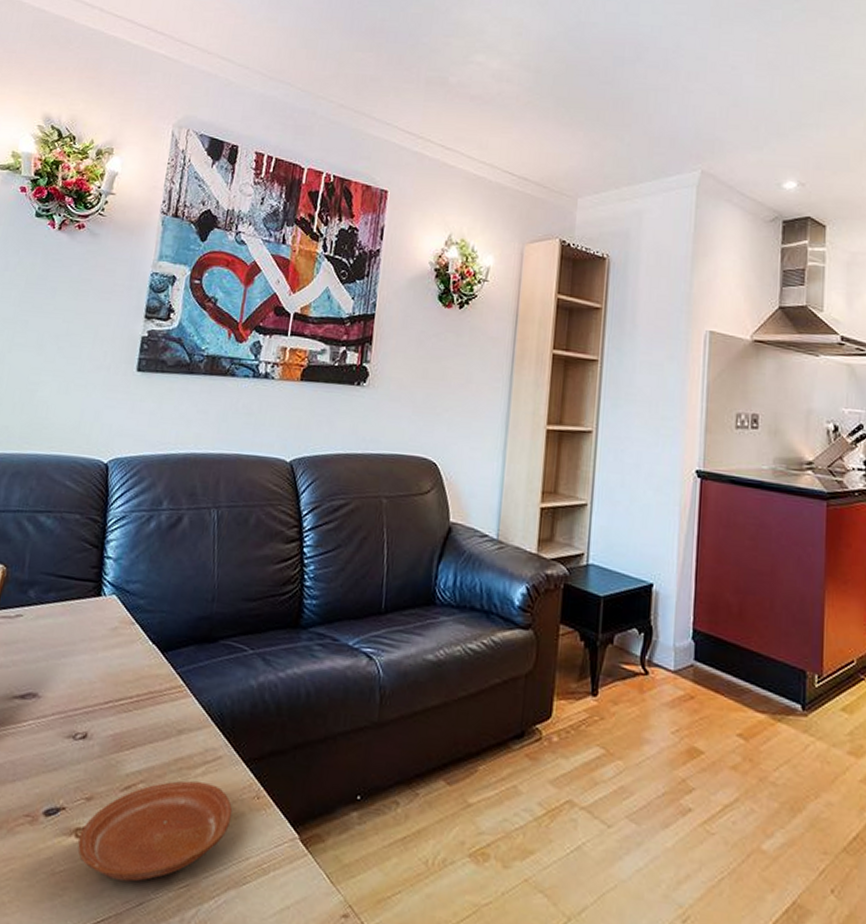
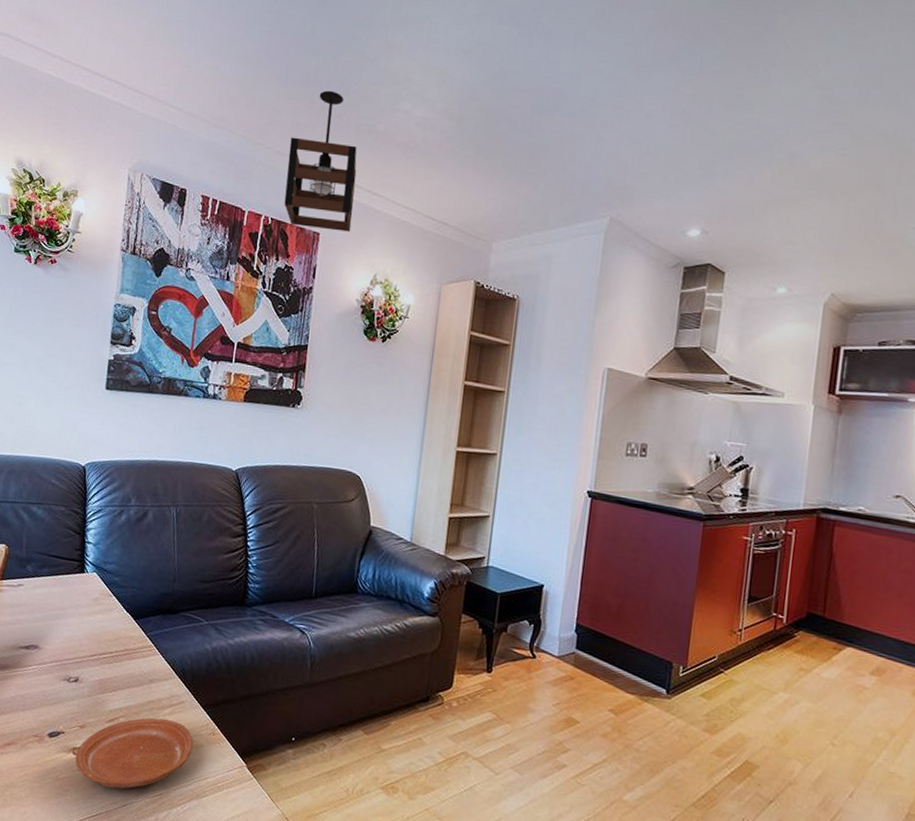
pendant light: none [348,42,428,189] -> present [284,90,357,232]

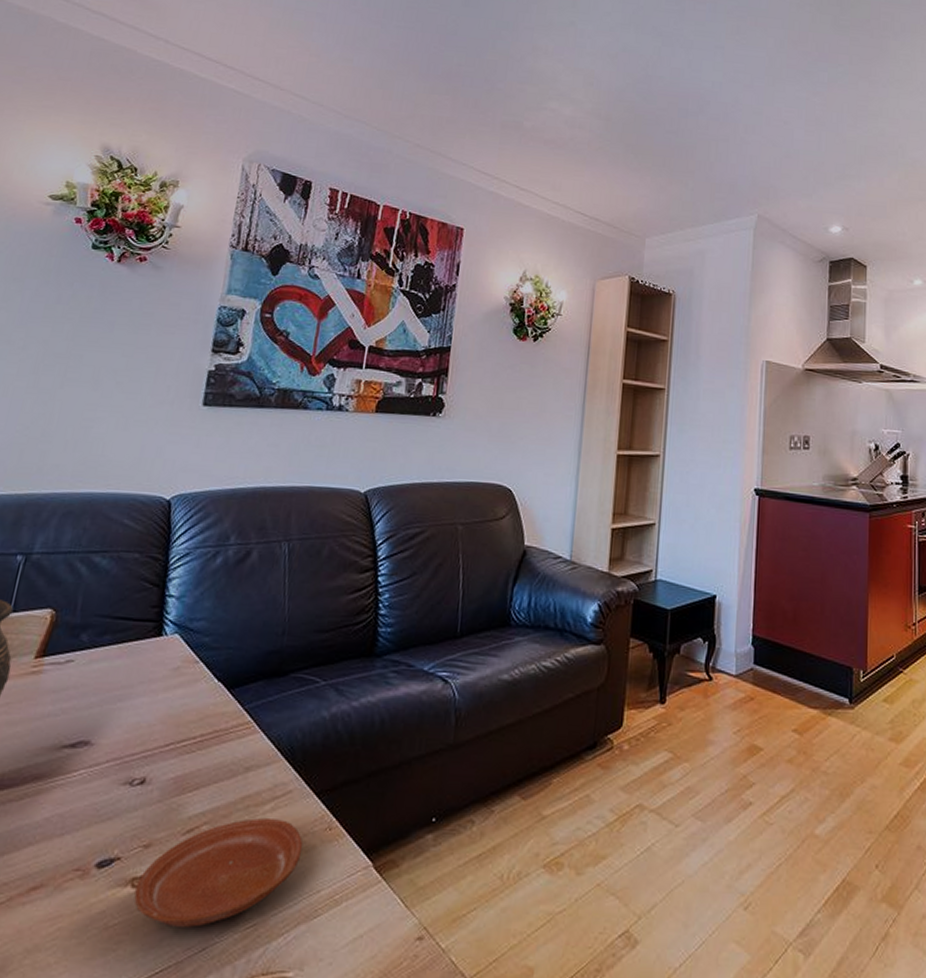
pendant light: present [284,90,357,232] -> none [424,86,503,227]

